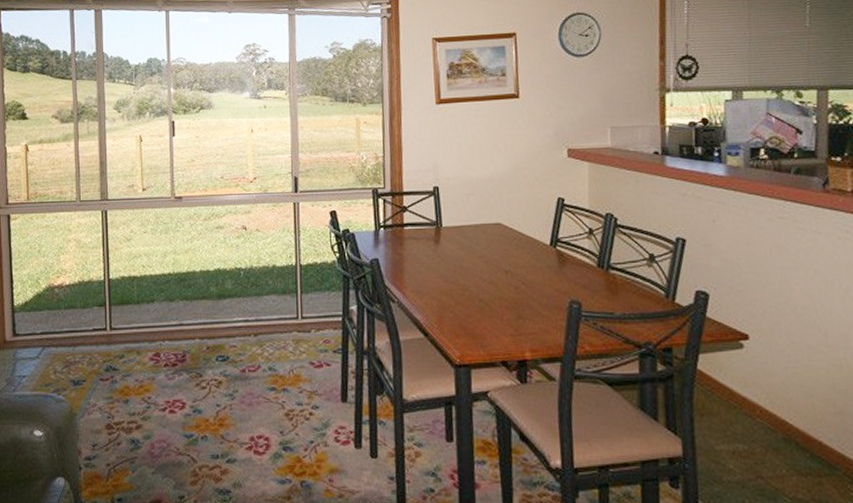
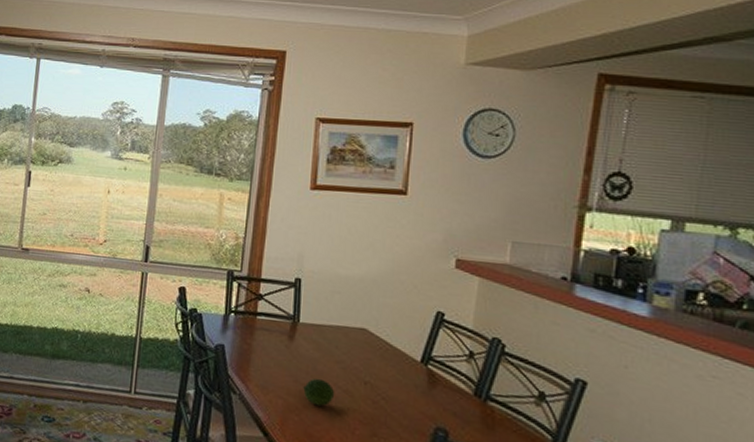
fruit: none [453,275,482,300] -> present [303,378,335,407]

